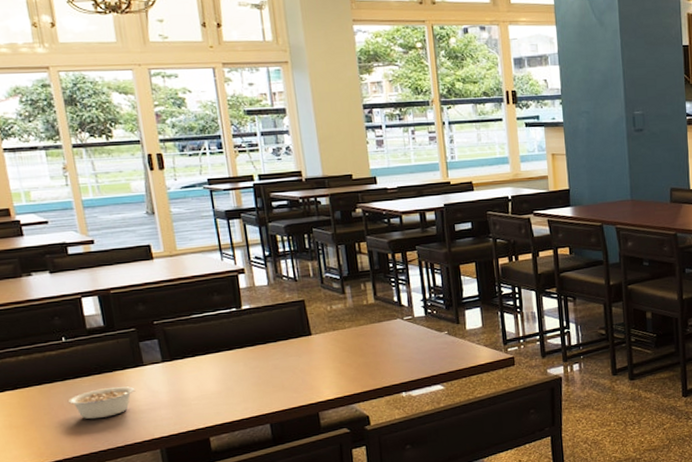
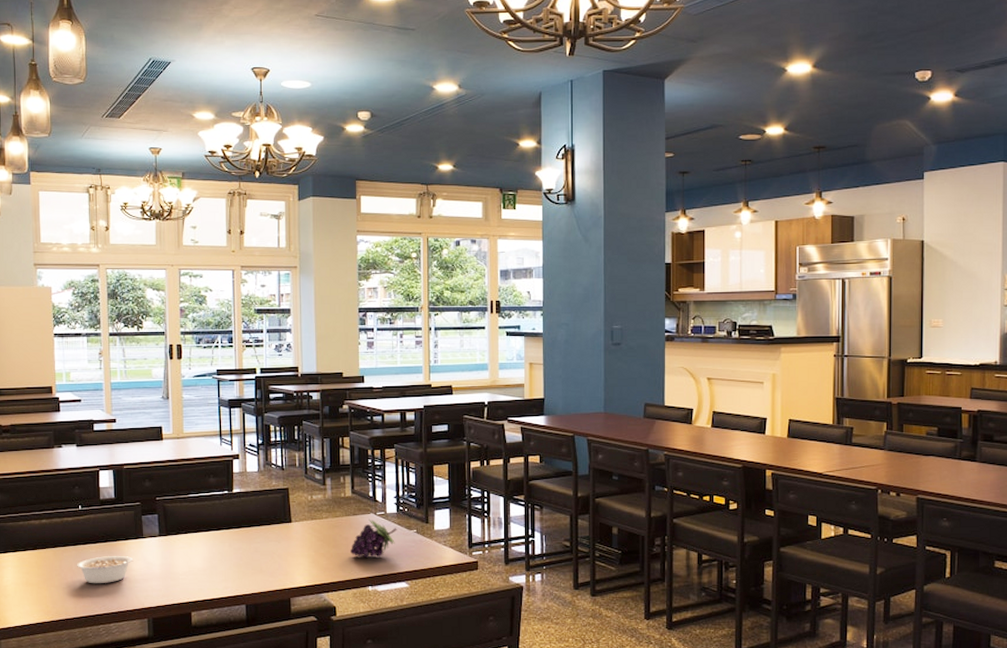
fruit: none [378,324,427,364] -> present [350,519,397,557]

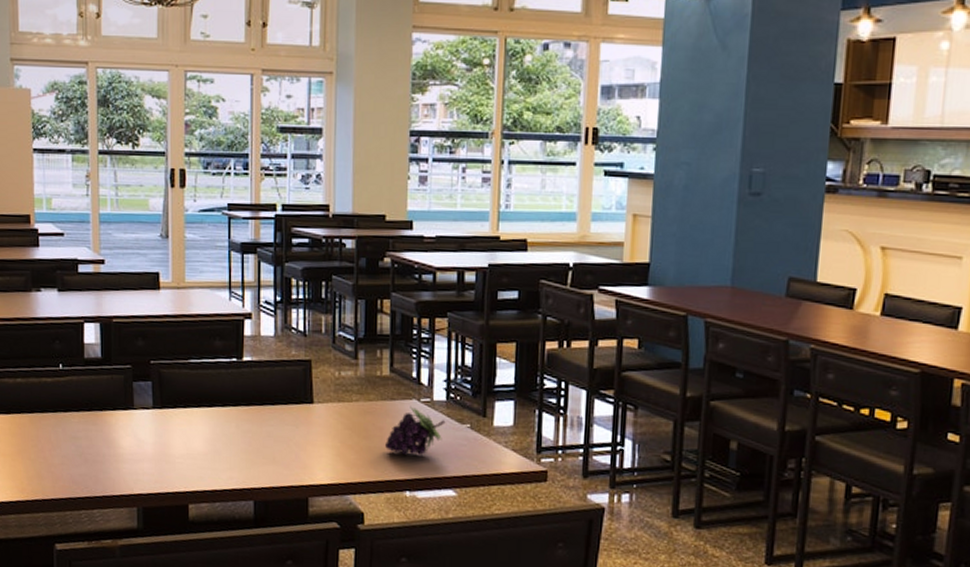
legume: present [76,556,134,584] -> none [55,428,122,461]

